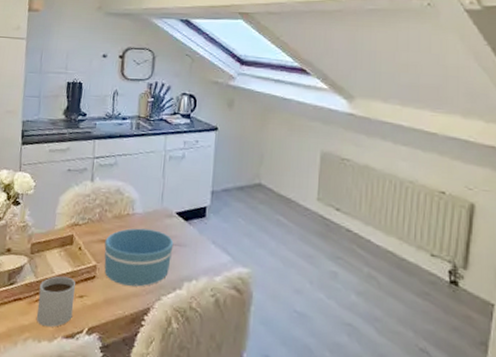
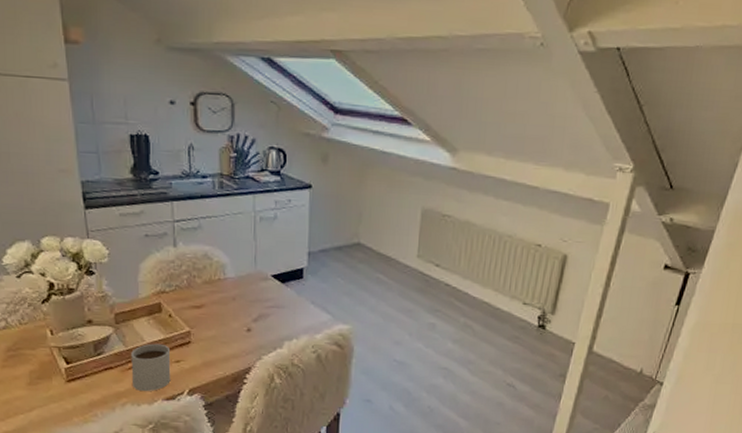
bowl: present [104,228,174,287] -> none [197,292,271,349]

